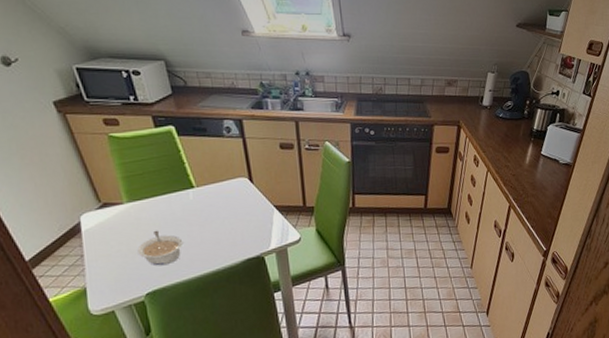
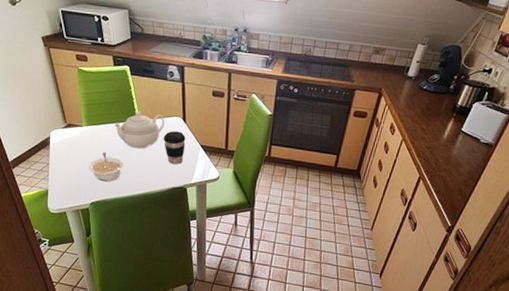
teapot: none [164,176,228,221] -> present [114,111,165,149]
coffee cup: none [229,194,257,232] -> present [164,131,186,164]

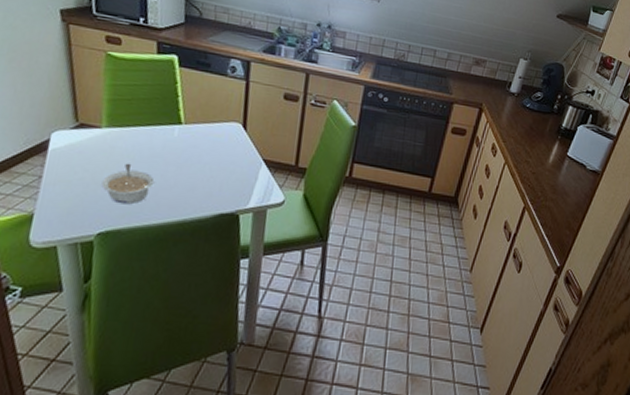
teapot: present [114,111,165,149] -> none [147,111,218,161]
coffee cup: present [164,131,186,164] -> none [214,139,245,183]

